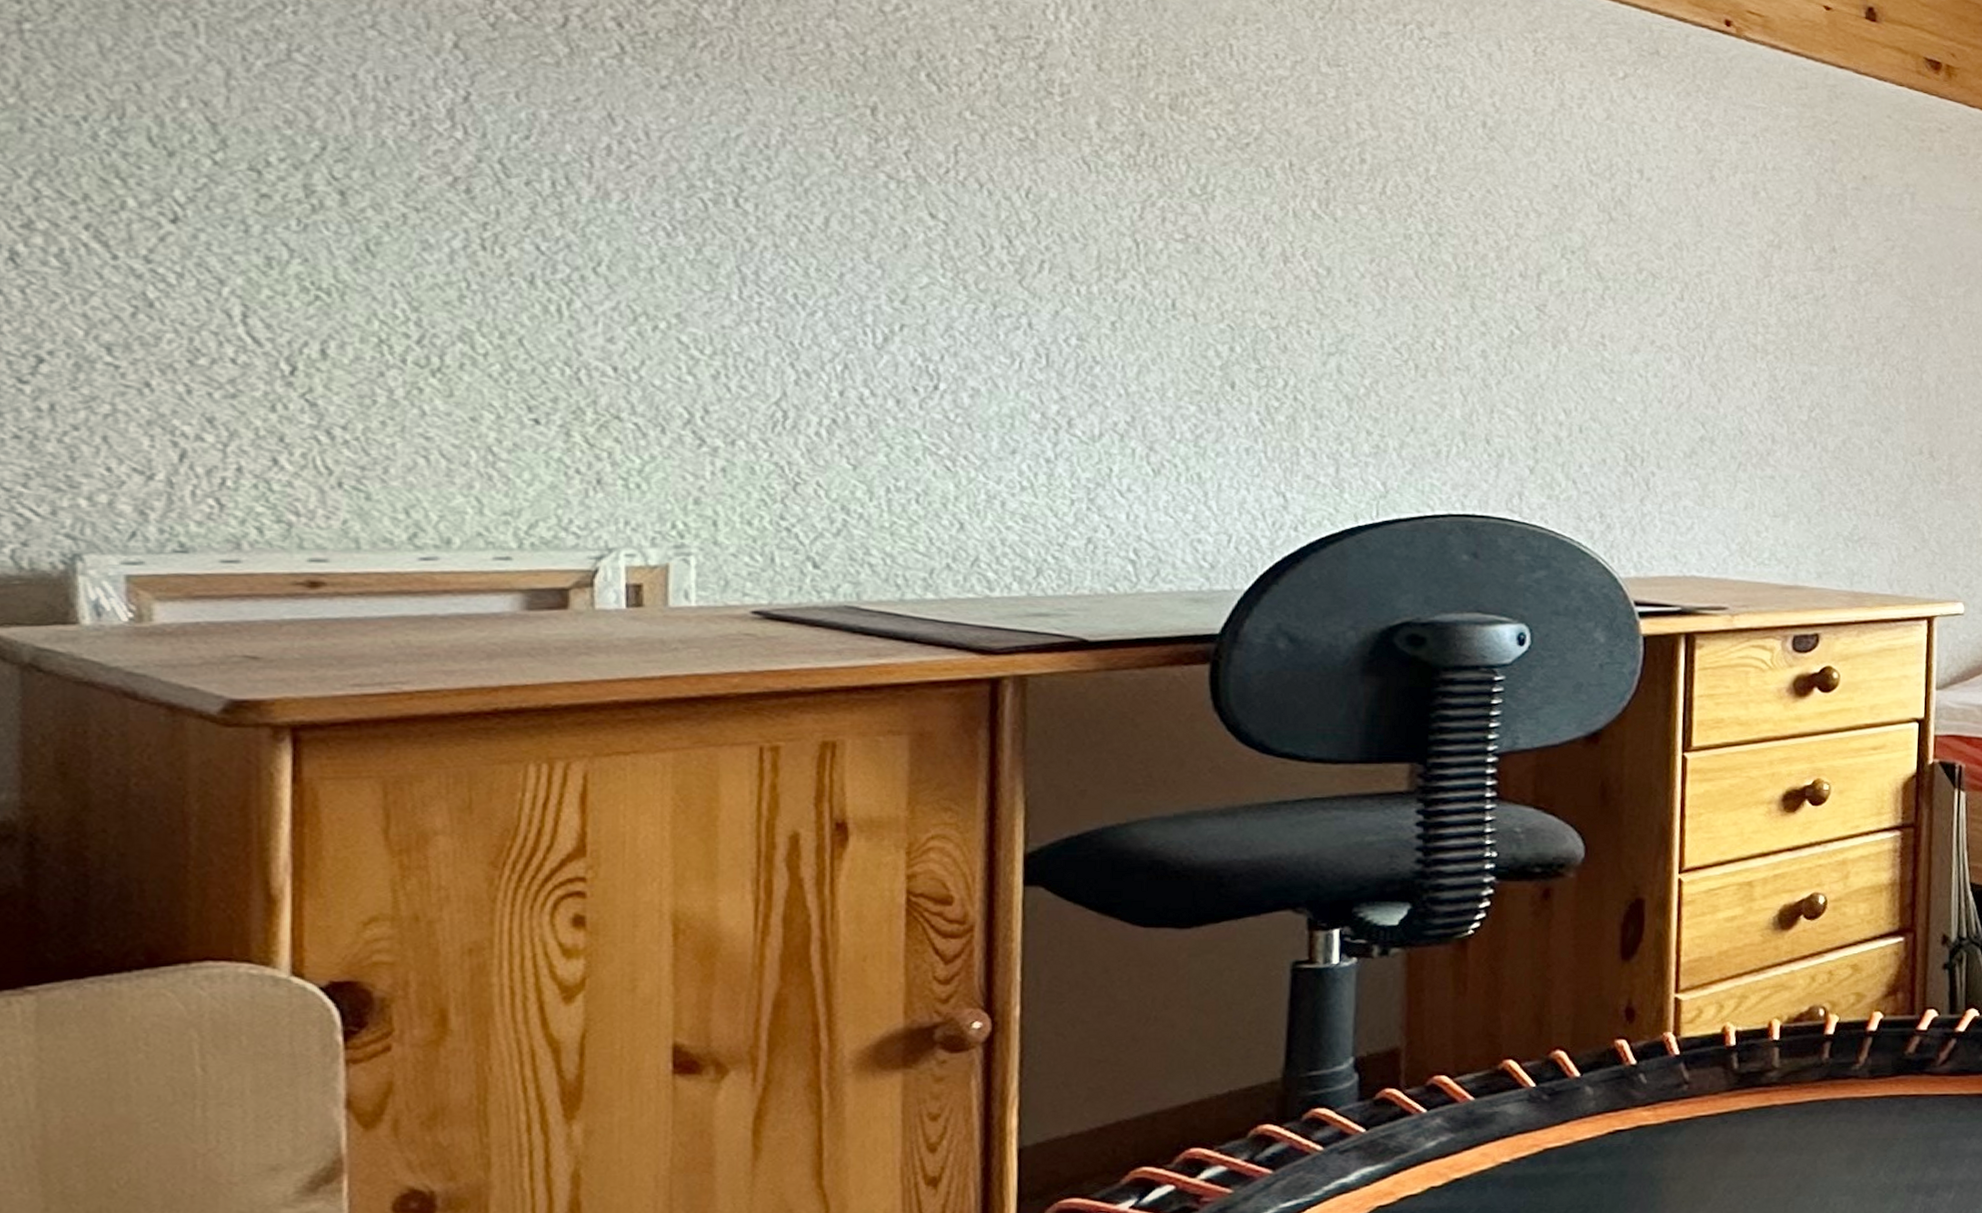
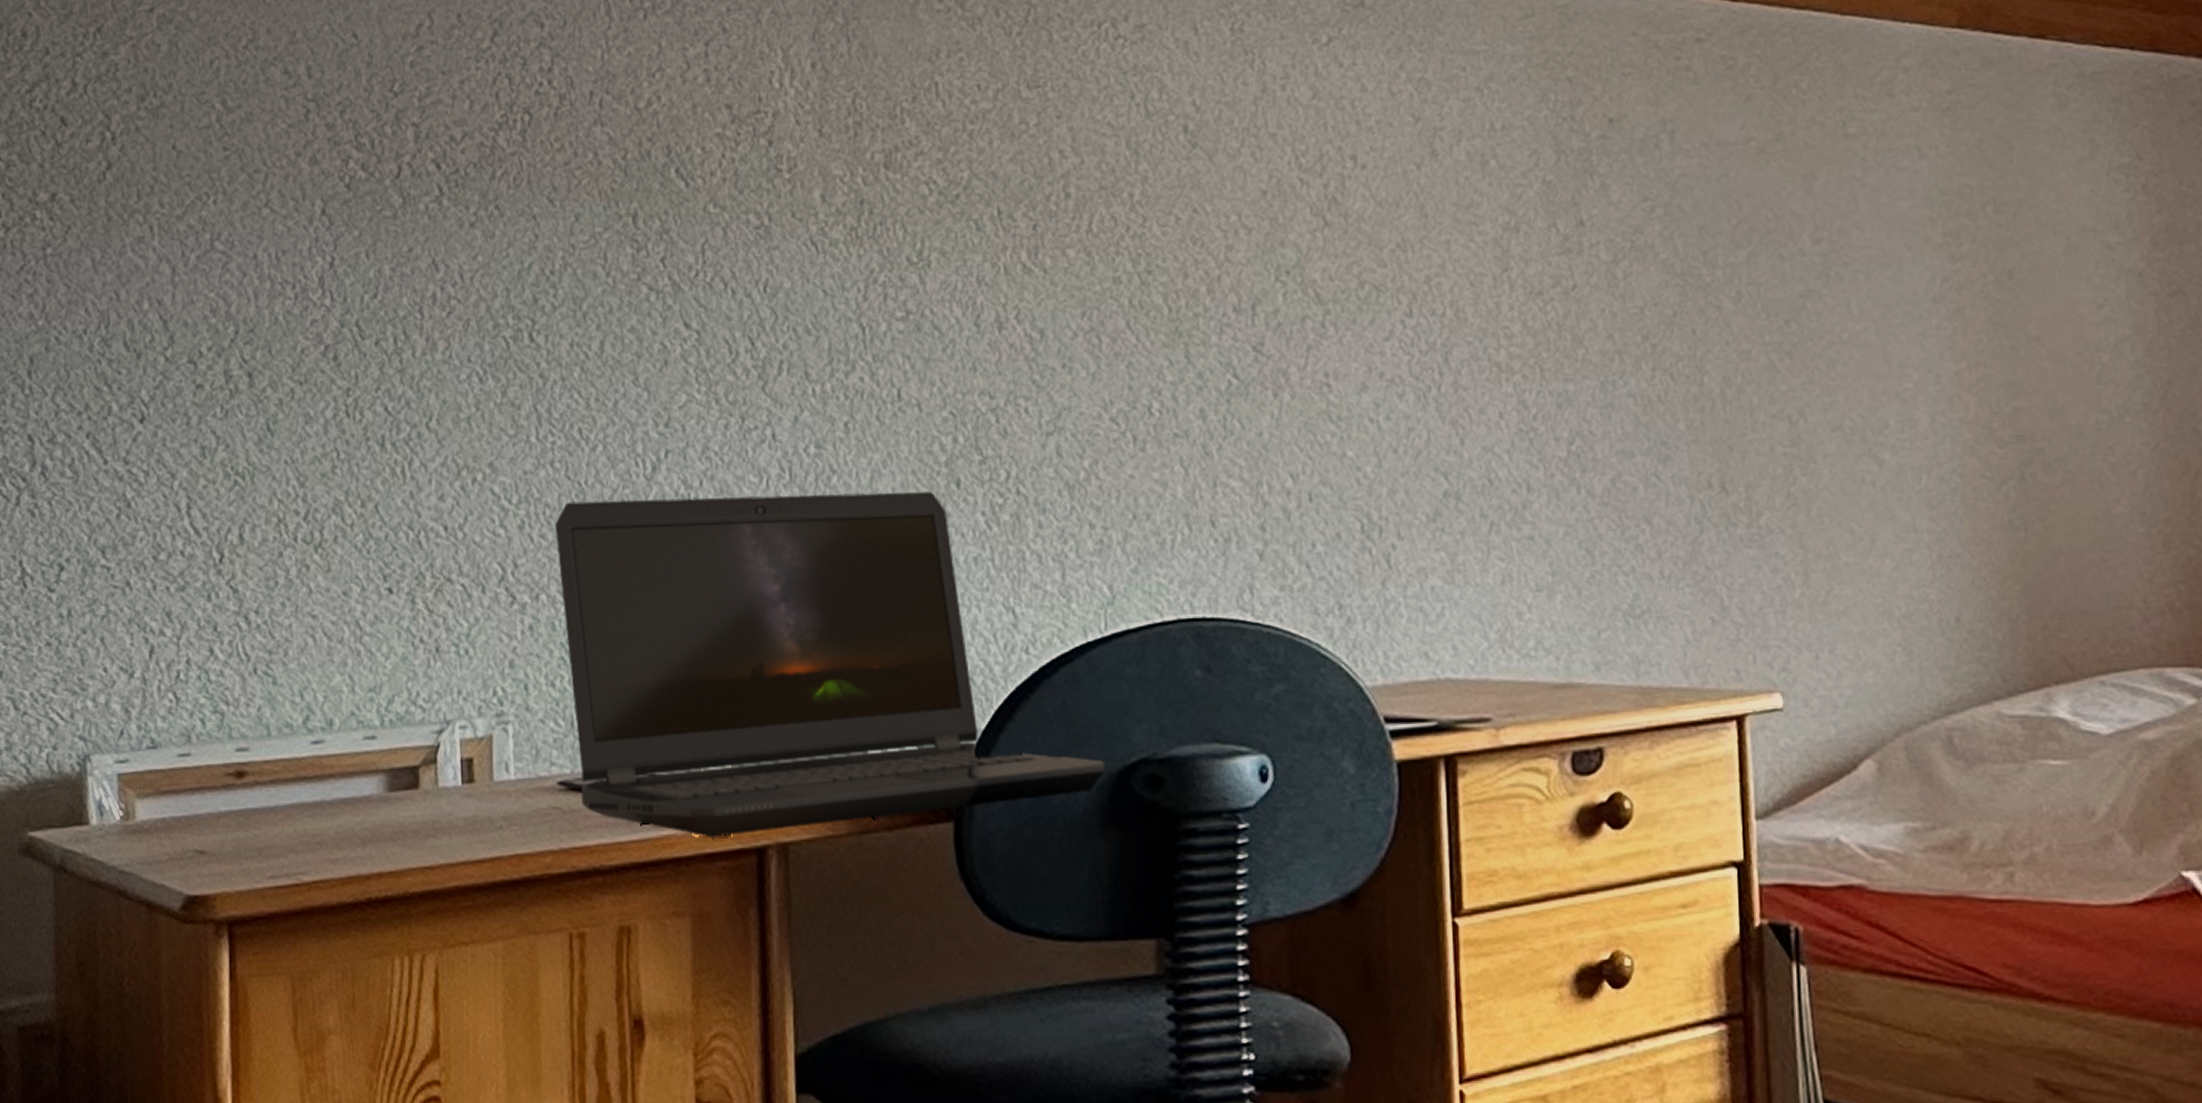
laptop computer: none [758,359,1369,667] -> present [554,491,1105,837]

